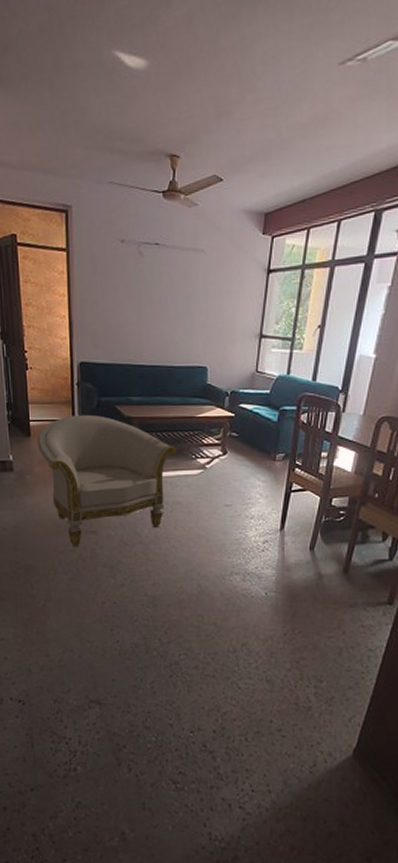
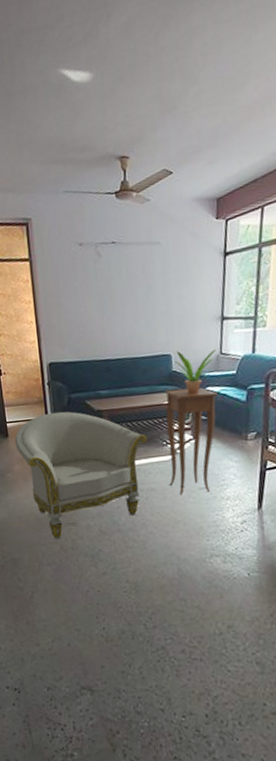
side table: none [195,403,251,510] -> present [165,387,219,495]
potted plant: none [211,364,252,410] -> present [175,350,216,394]

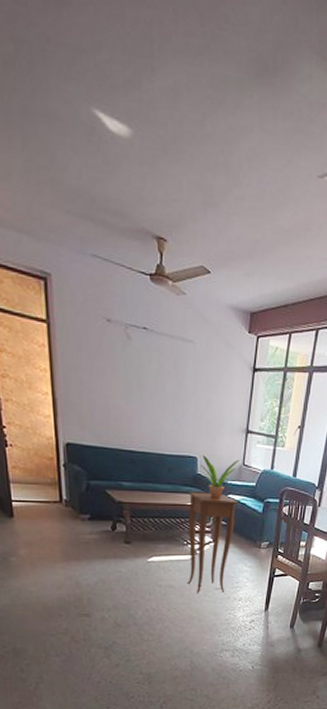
armchair: present [14,411,147,540] -> none [21,497,168,630]

